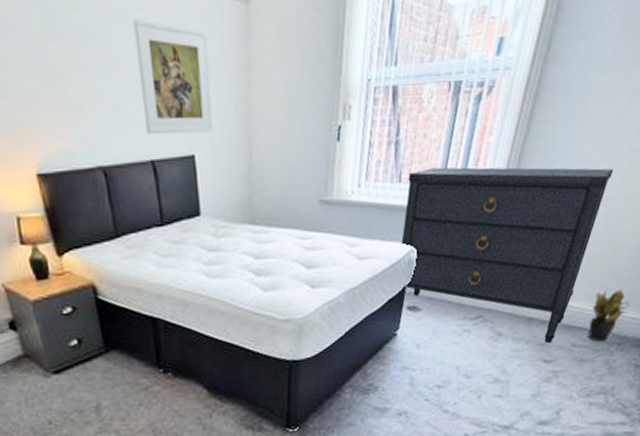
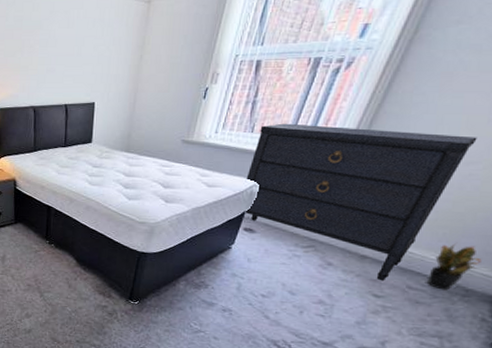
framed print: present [133,19,214,135] -> none [66,15,117,88]

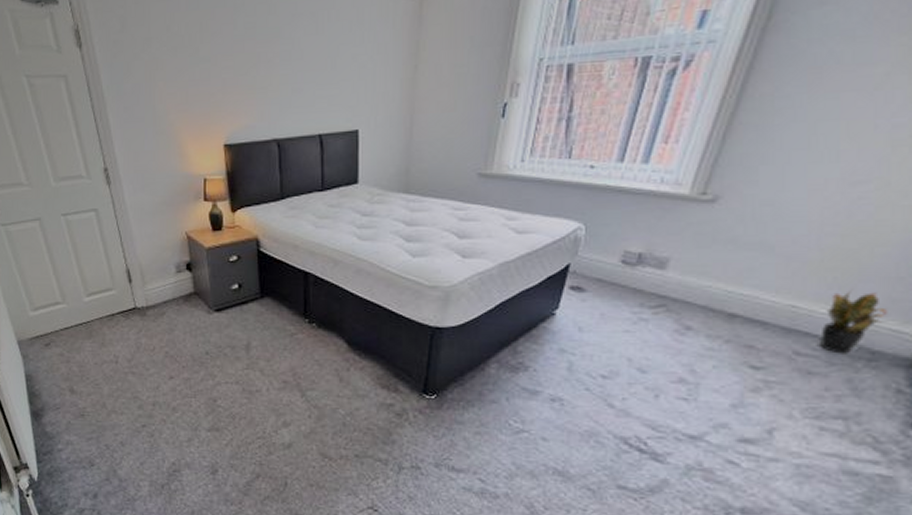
dresser: present [245,123,478,281] -> none [567,143,863,347]

